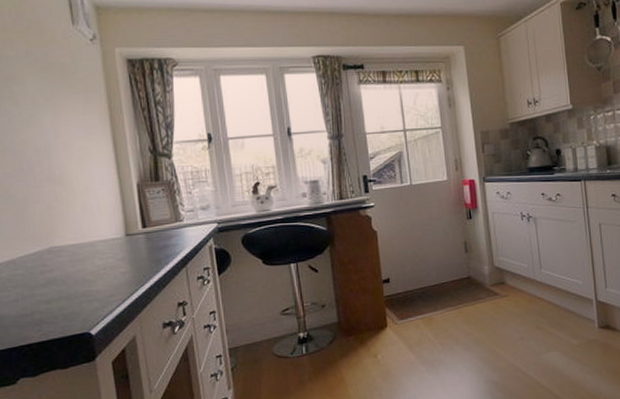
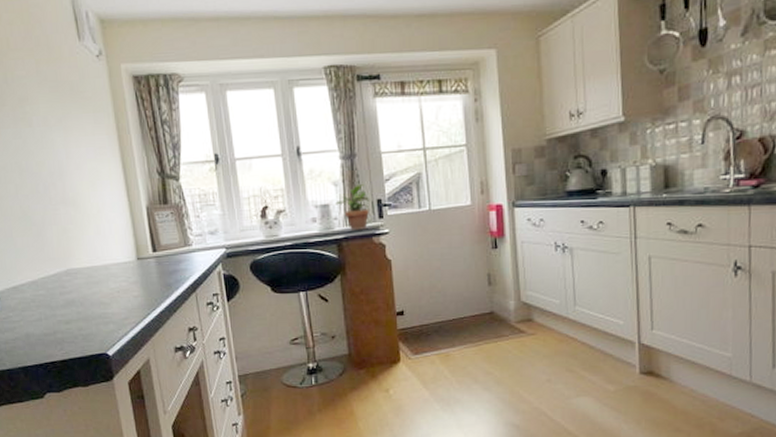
potted plant: none [324,162,357,204] -> present [335,184,370,230]

